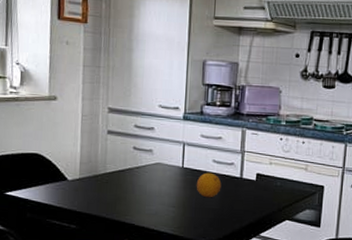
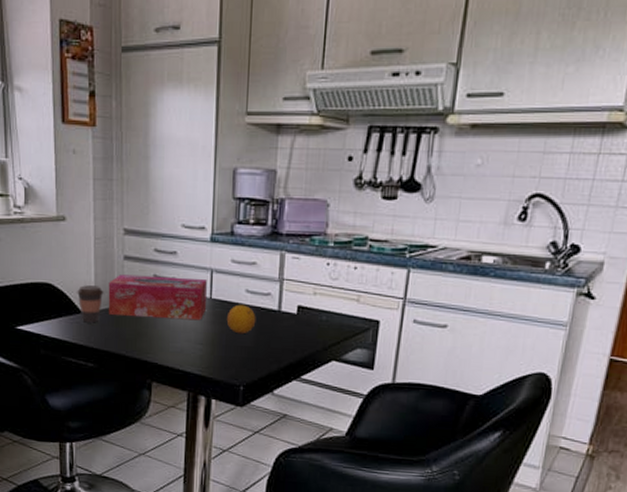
coffee cup: none [63,156,89,189] -> present [76,285,104,323]
tissue box: none [91,146,180,187] -> present [108,274,207,321]

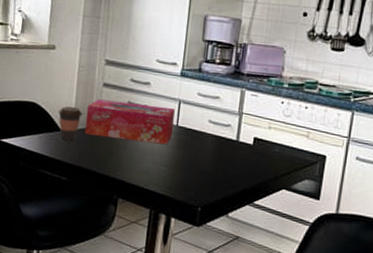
fruit: present [226,304,256,334] -> none [189,133,217,160]

